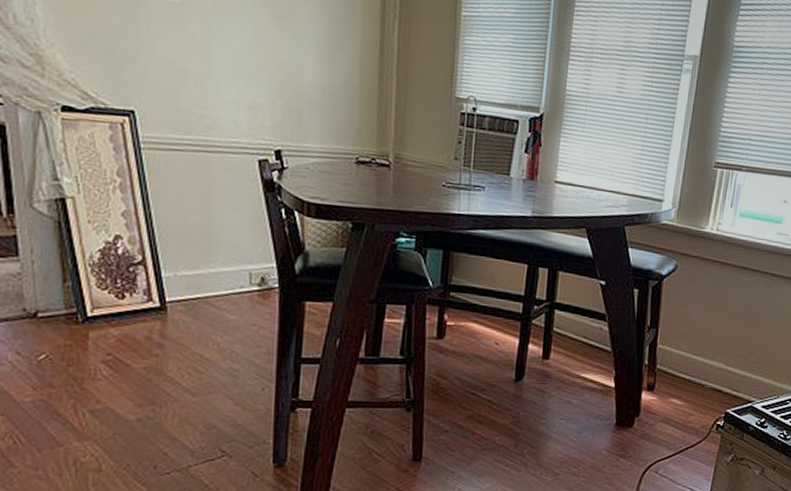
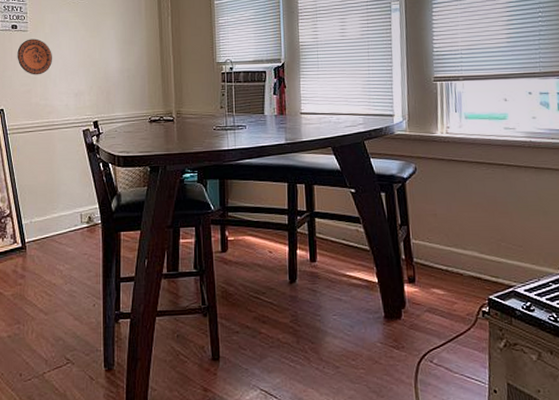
decorative plate: none [158,11,217,70] -> present [17,38,53,75]

